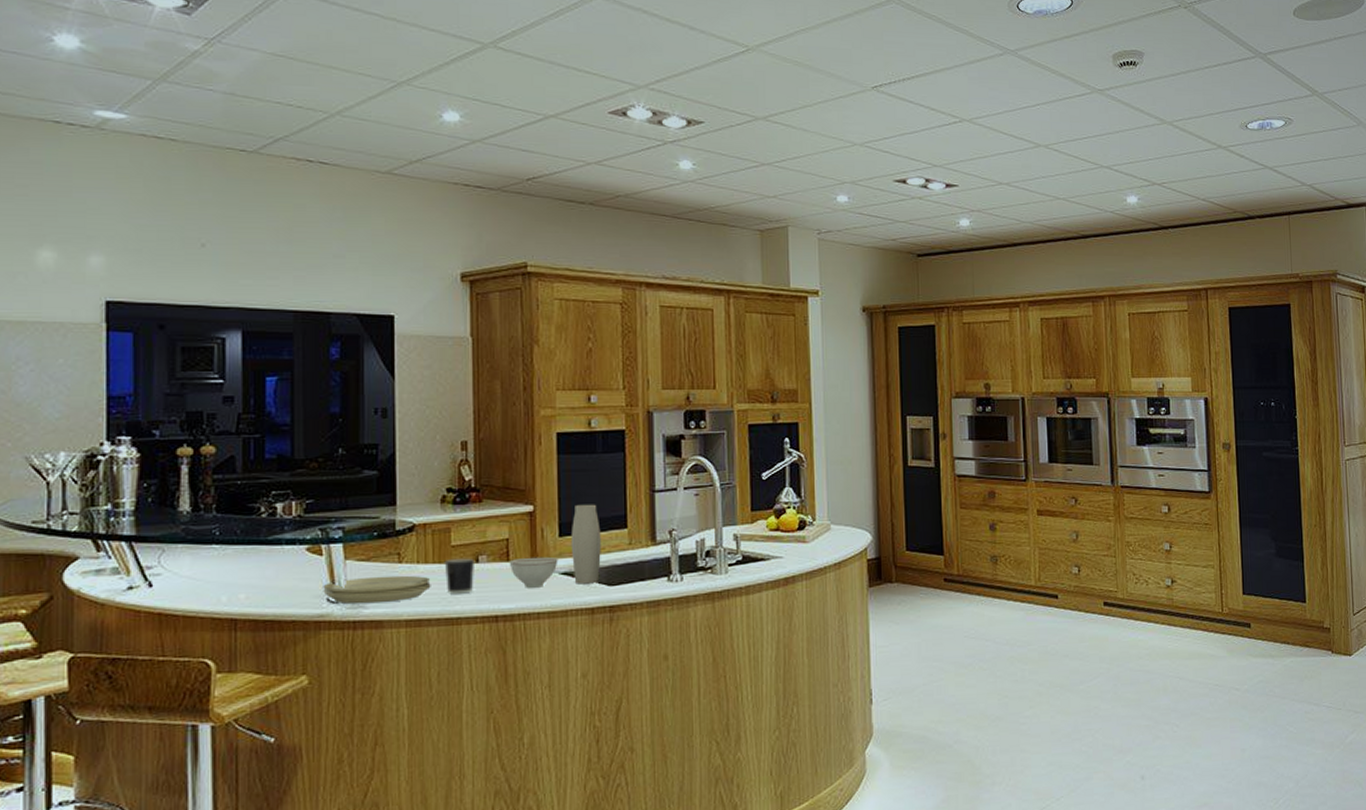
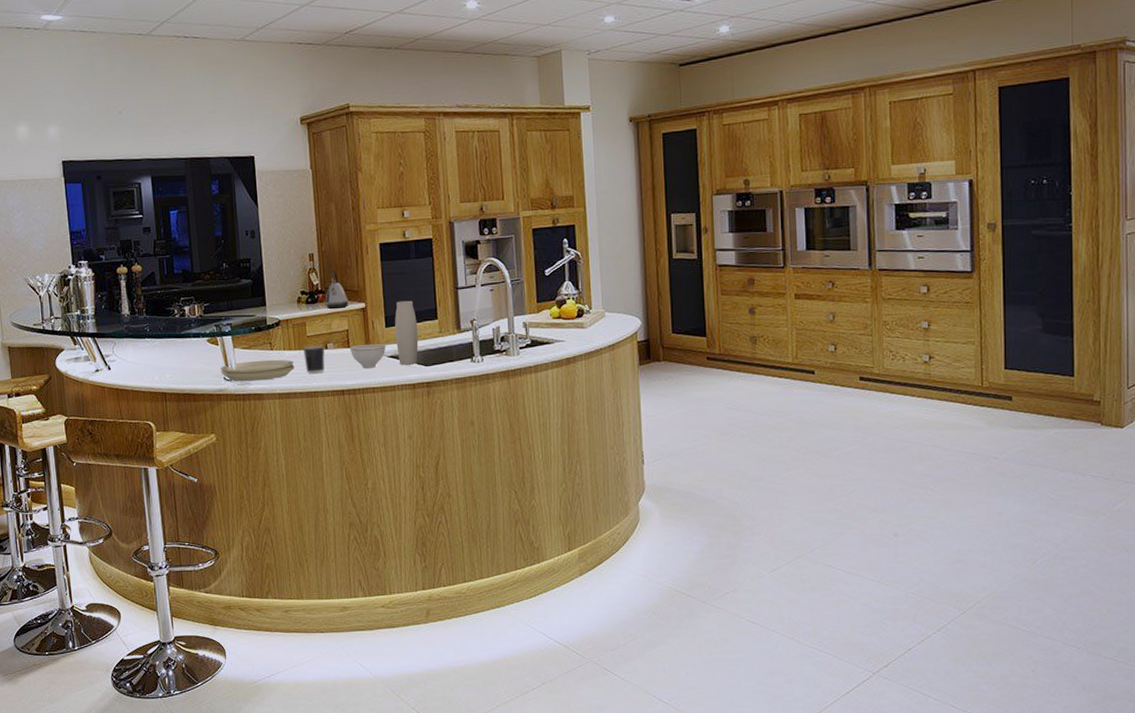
kettle: none [478,464,511,513] -> present [324,271,349,310]

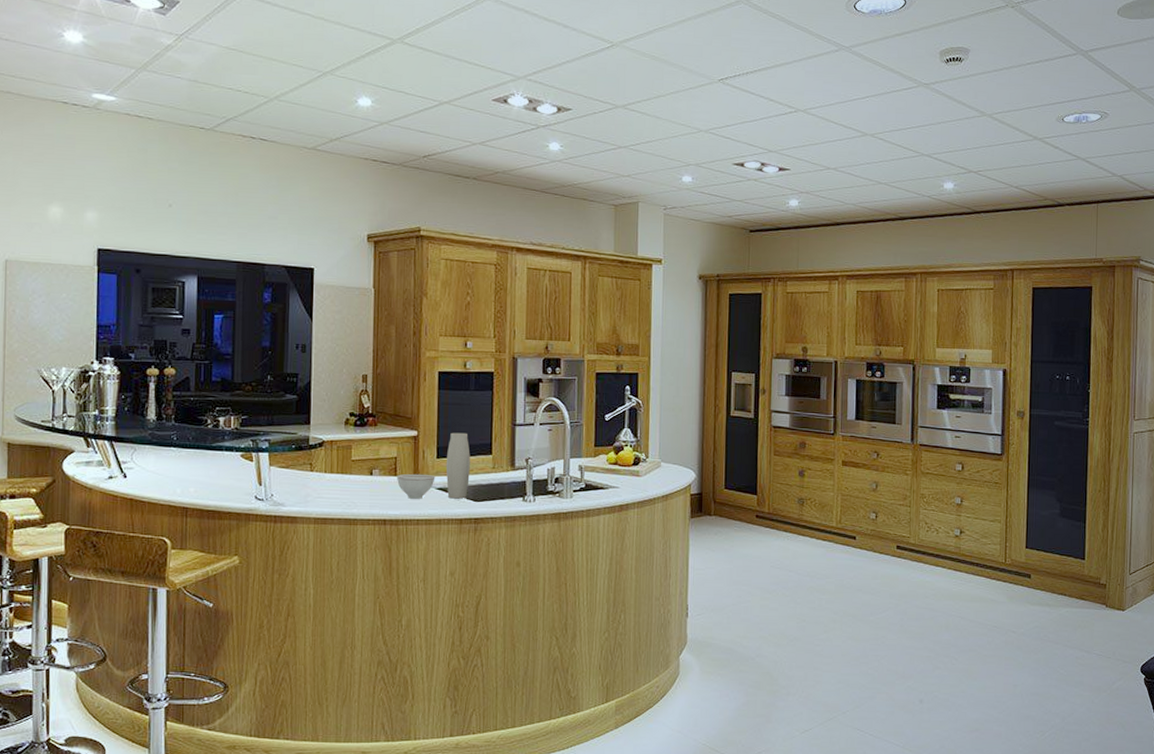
plate: present [220,359,295,382] -> none [252,481,335,503]
mug: present [302,345,325,374] -> none [345,470,369,500]
kettle: present [324,271,349,310] -> none [374,395,400,435]

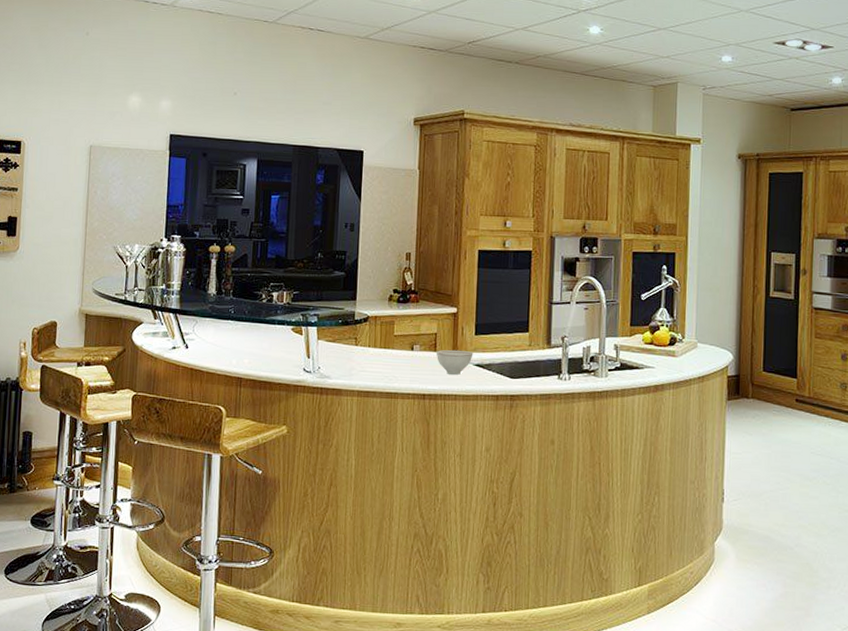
vase: present [446,432,470,499] -> none [483,310,508,376]

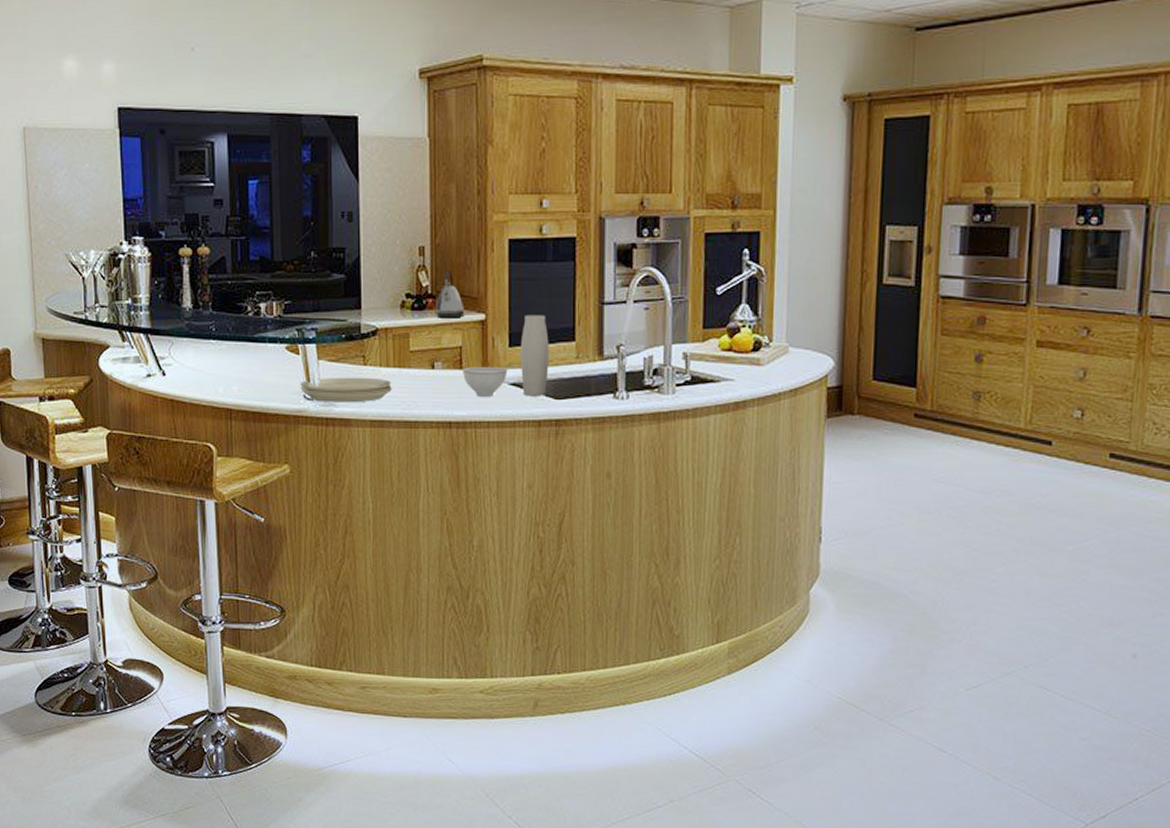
plate: none [301,354,378,376] -> present [300,377,392,403]
kettle: none [416,272,441,312] -> present [434,270,465,320]
vase: none [483,310,508,376] -> present [520,314,549,396]

